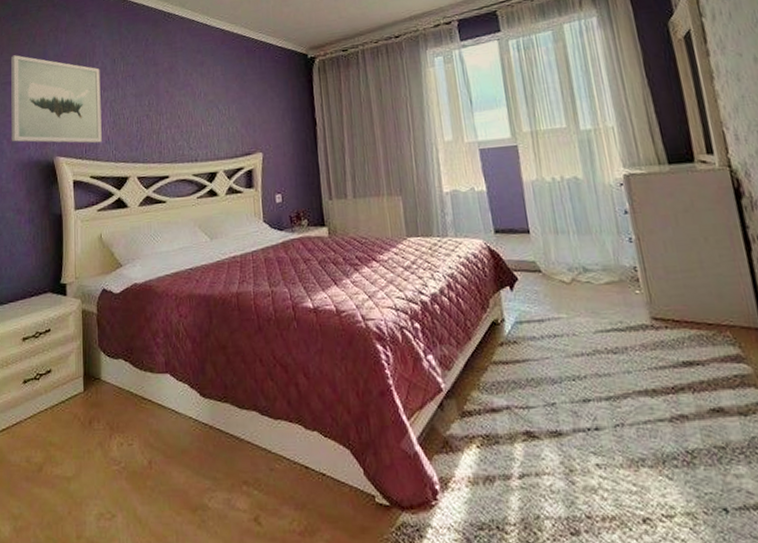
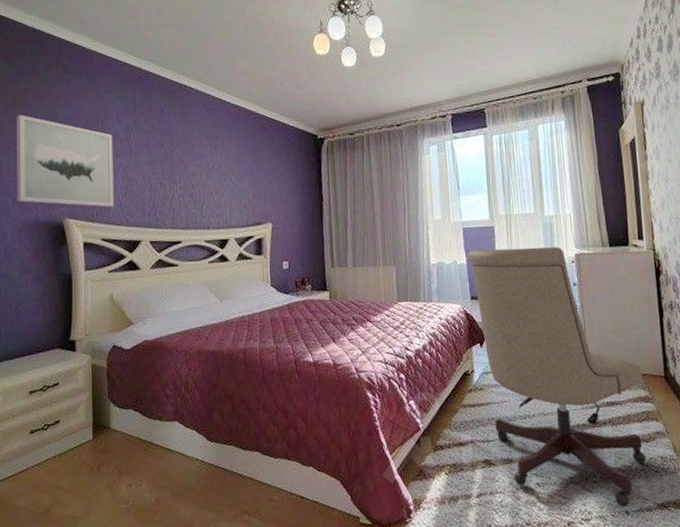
chair: none [486,166,746,503] -> present [467,246,647,508]

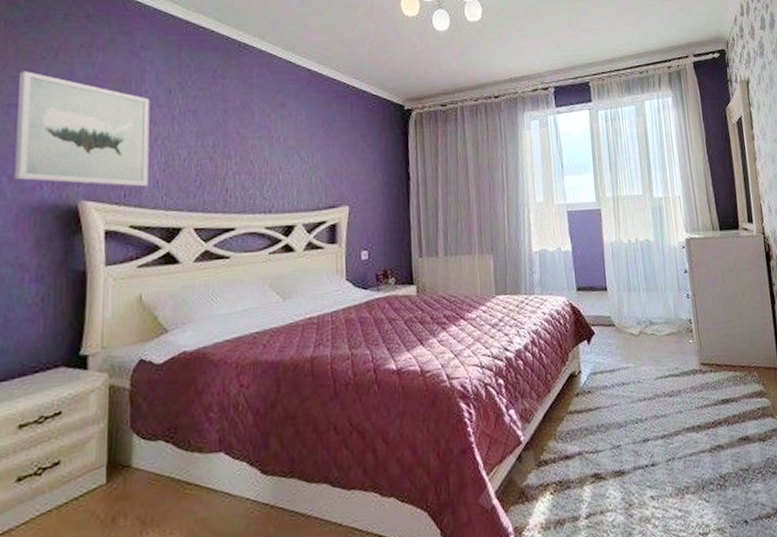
chair: present [467,246,647,508] -> none [572,230,764,517]

